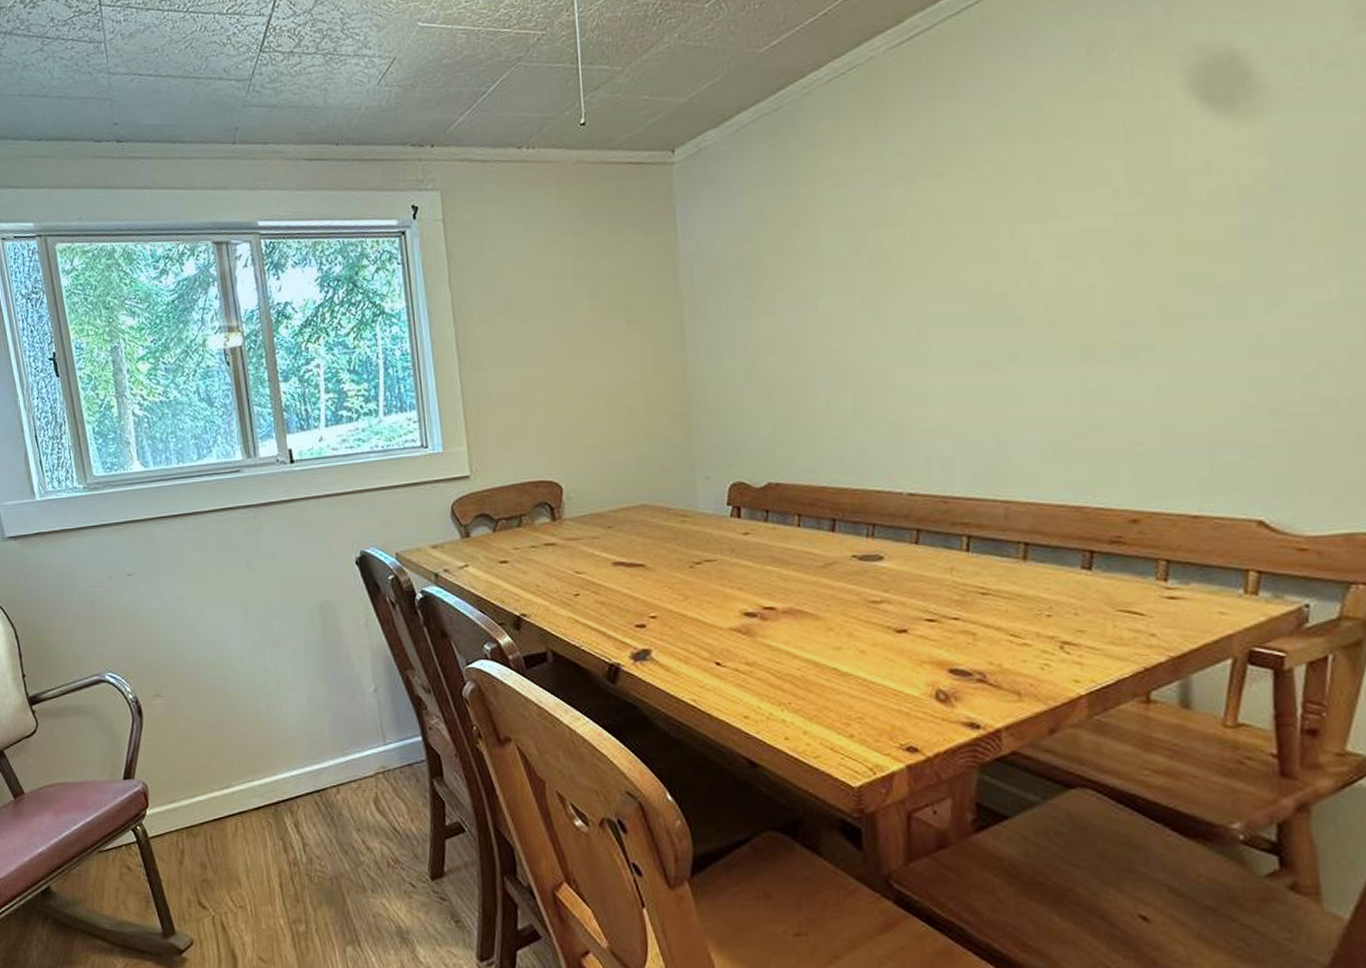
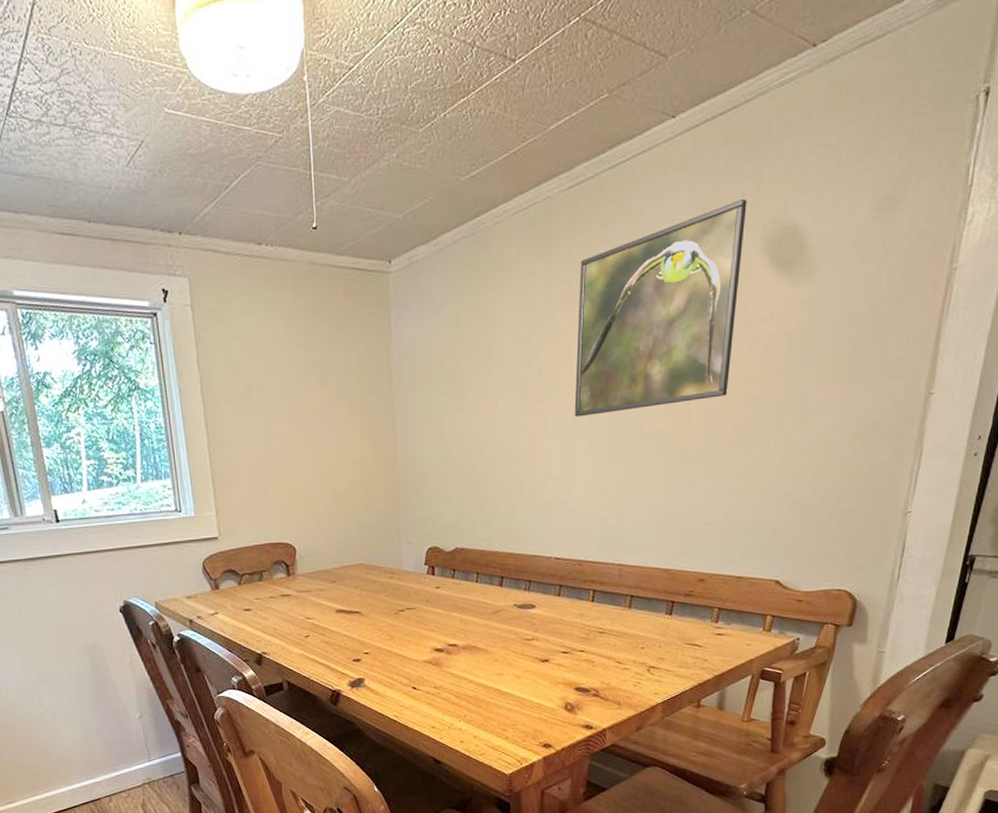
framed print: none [920,26,1155,313] -> present [574,198,747,417]

